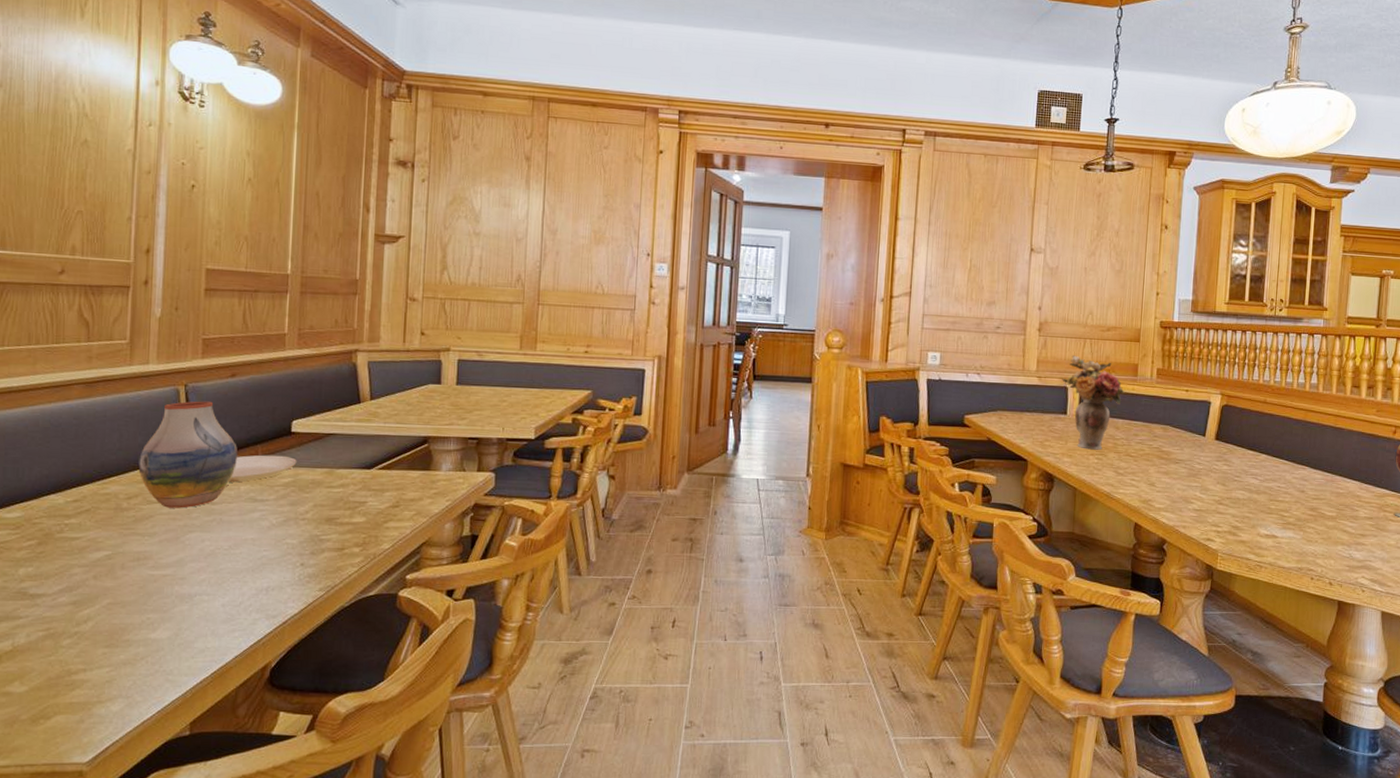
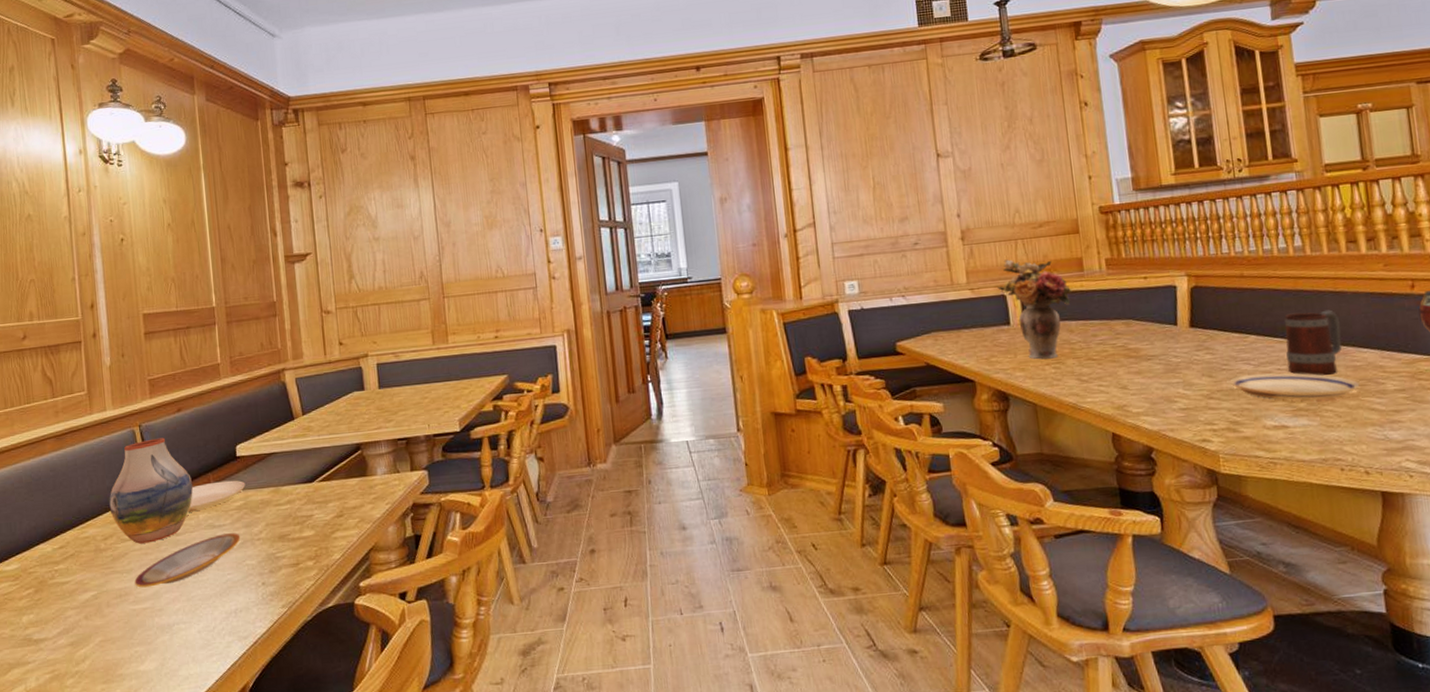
plate: none [157,509,284,554] -> present [134,533,241,588]
plate: none [1238,487,1339,518] -> present [1229,372,1360,401]
beer mug: none [1285,440,1335,497] -> present [1284,309,1343,376]

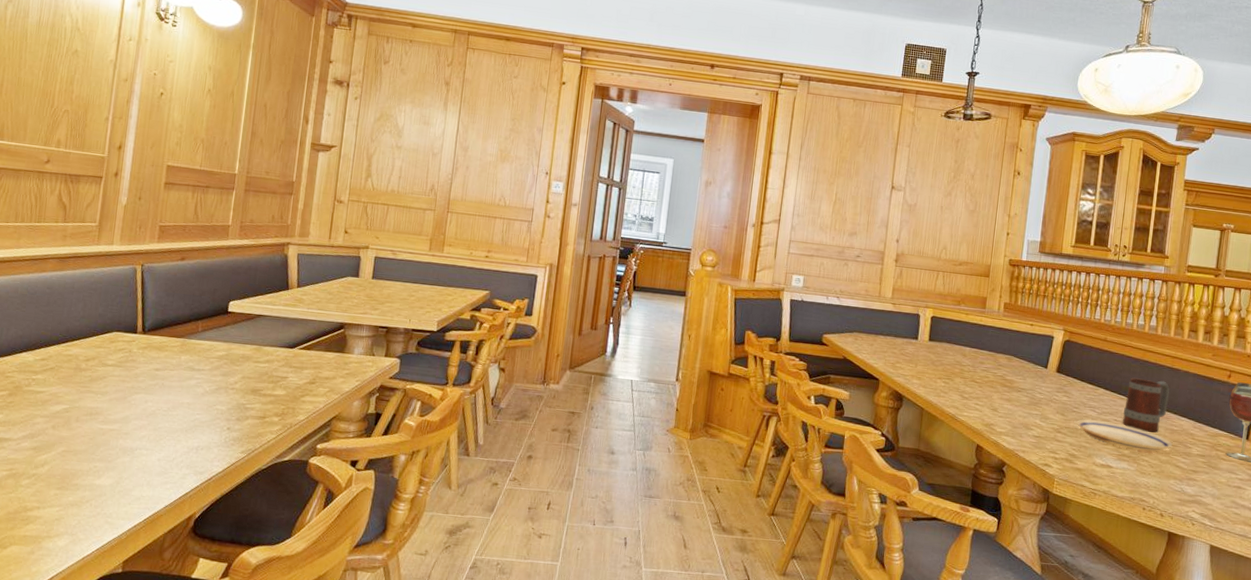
vase: present [108,437,194,544] -> none [96,279,182,372]
plate: present [134,533,241,588] -> none [107,377,216,412]
plate: present [188,480,245,512] -> none [172,329,231,353]
flower arrangement: present [997,259,1072,360] -> none [915,285,973,375]

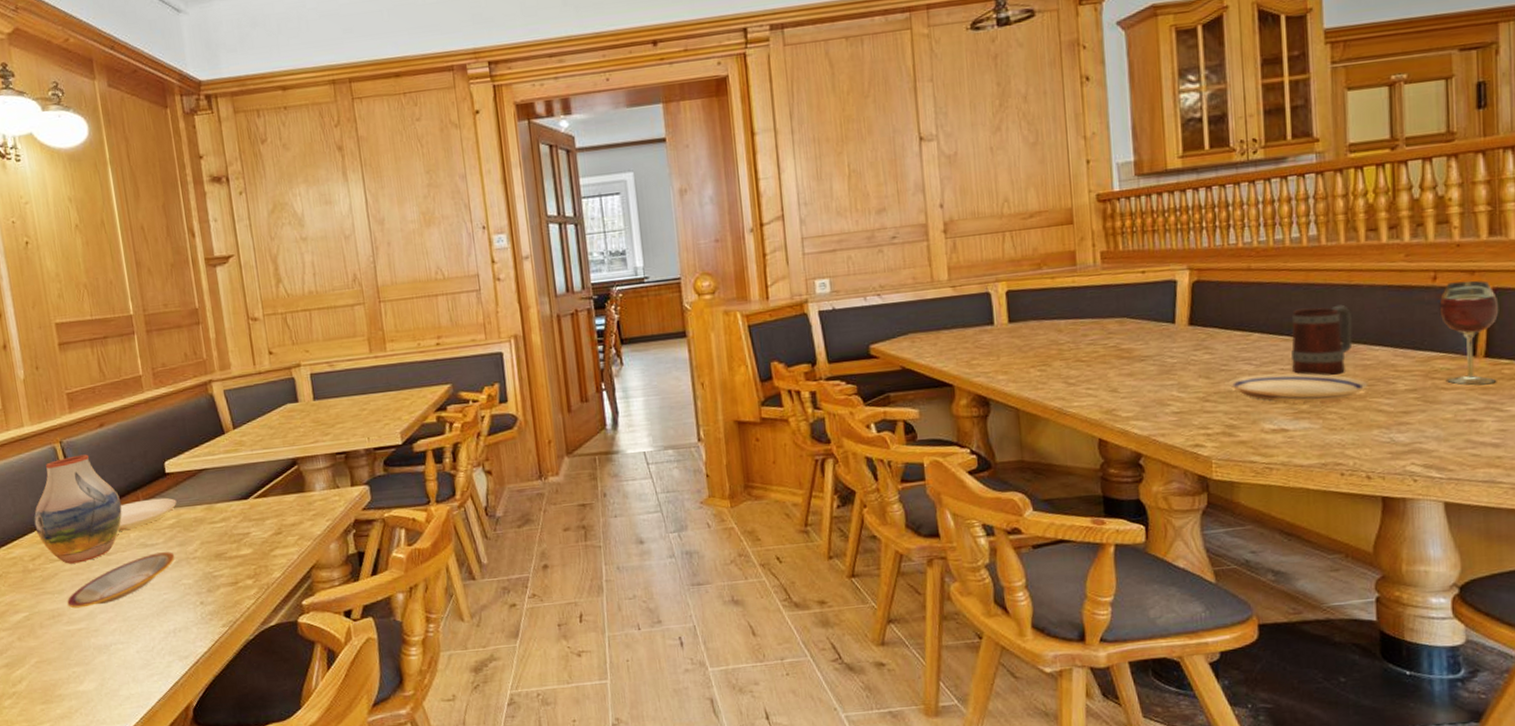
vase: none [96,279,182,372] -> present [33,454,123,564]
plate: none [107,377,216,412] -> present [67,552,175,609]
plate: none [172,329,231,353] -> present [118,498,177,531]

